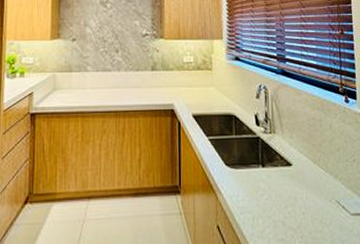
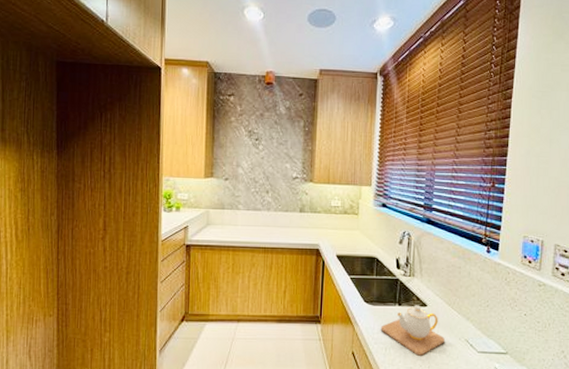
teapot: none [245,165,315,224] -> present [380,305,445,356]

